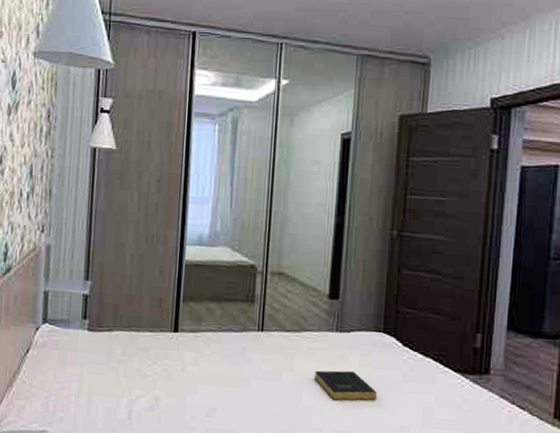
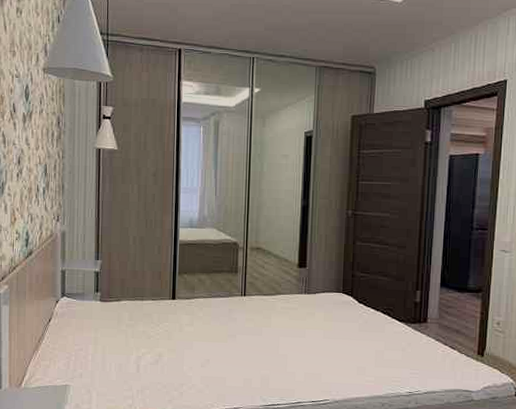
book: present [315,370,377,401] -> none [288,324,338,349]

